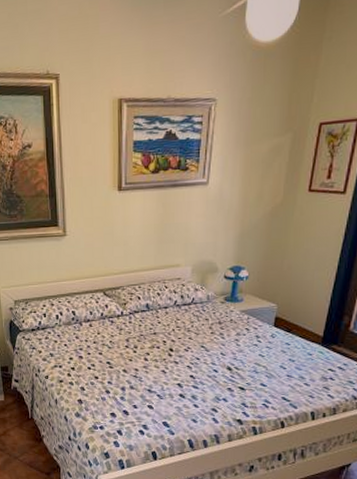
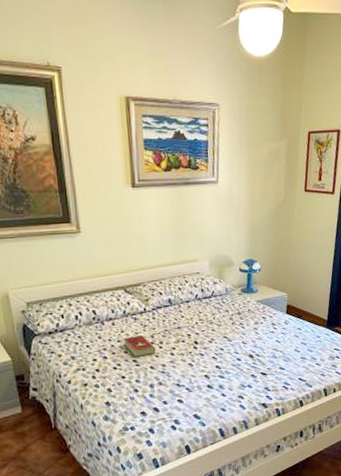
hardcover book: none [98,337,130,360] -> present [123,334,156,358]

